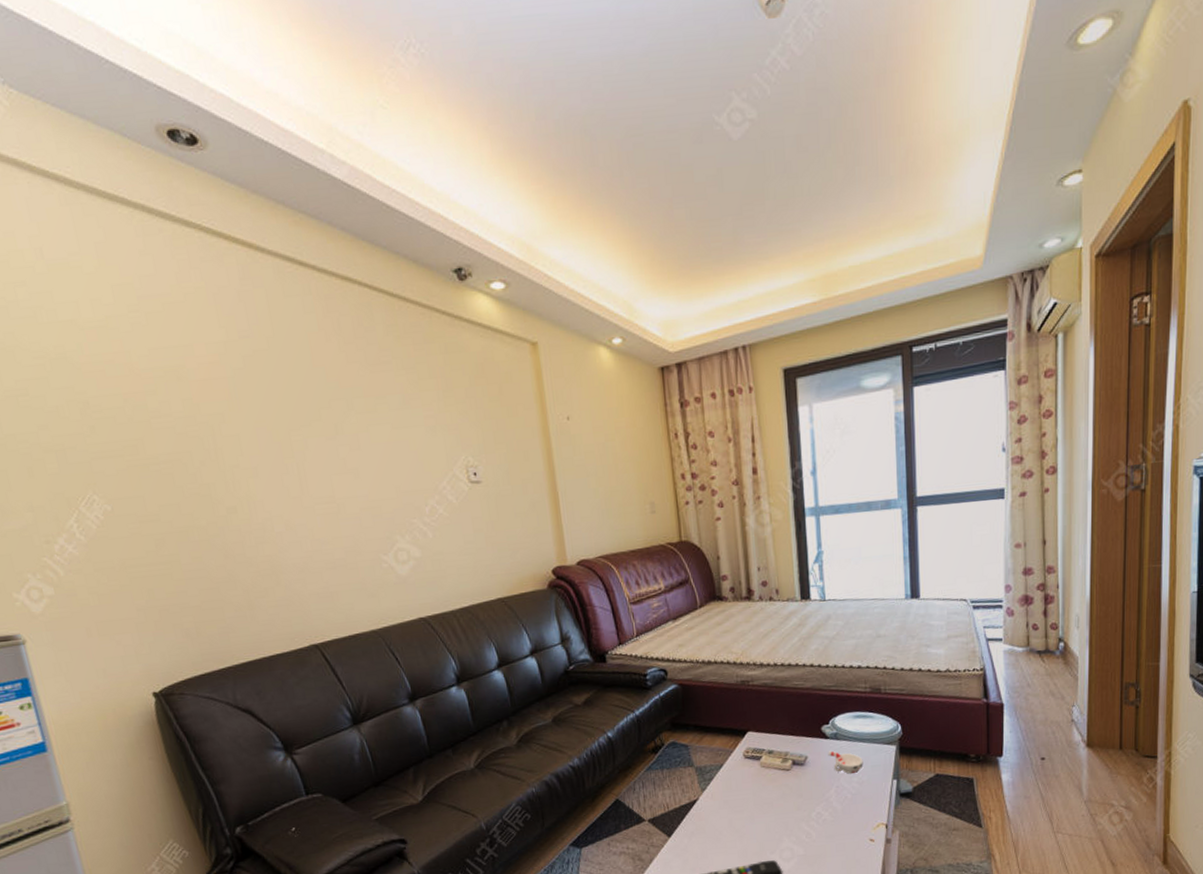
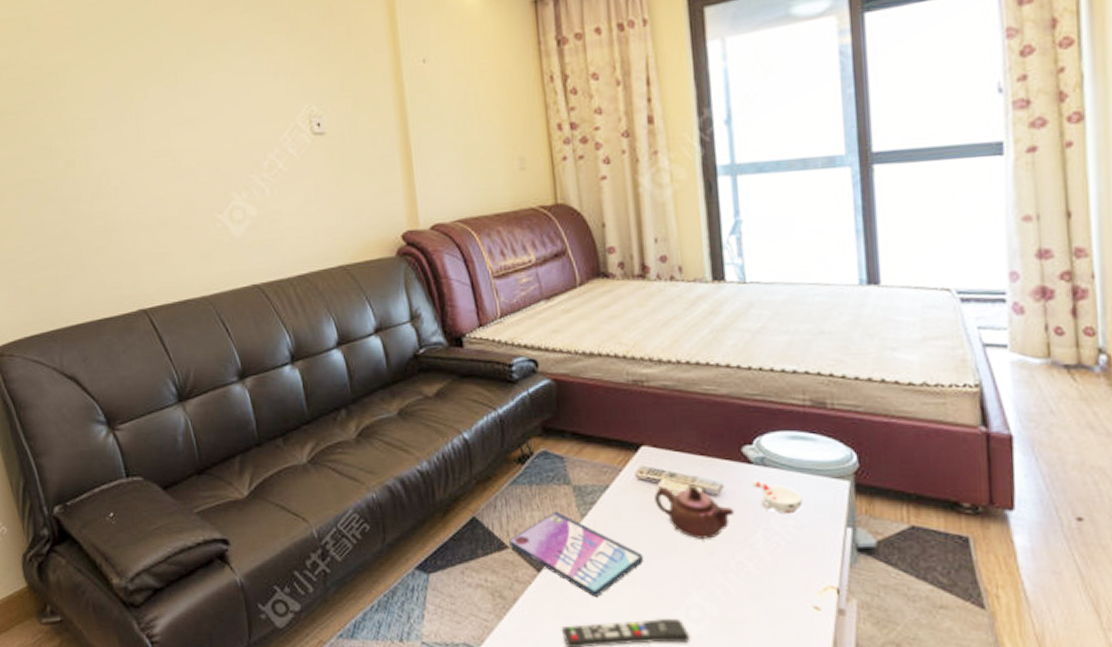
video game case: none [645,788,750,851] -> present [509,511,644,597]
teapot: none [757,759,815,799] -> present [654,486,735,539]

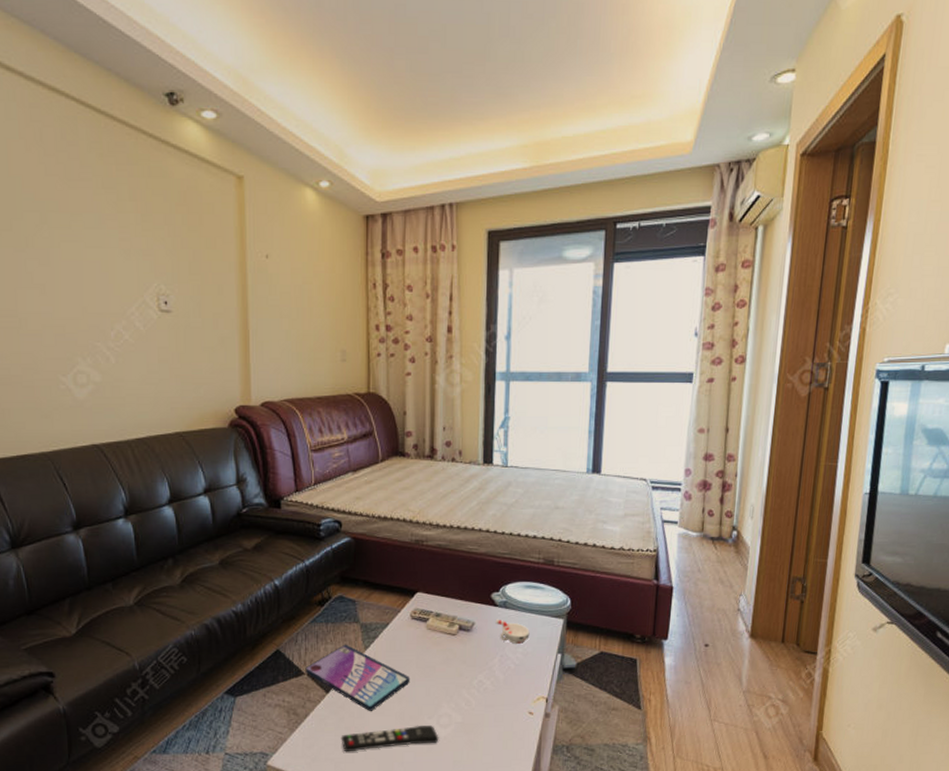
teapot: present [654,486,735,539] -> none [423,623,481,664]

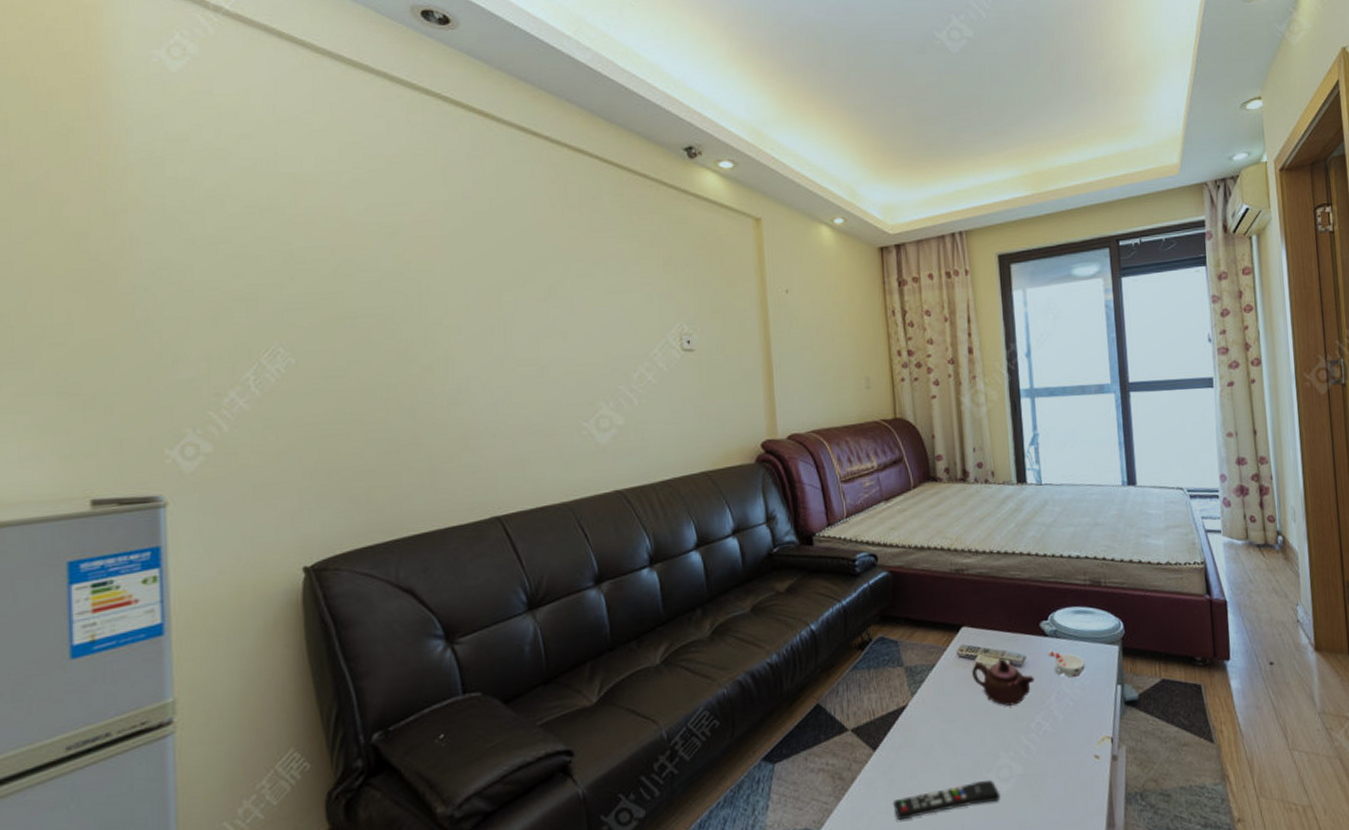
video game case: present [305,644,411,711] -> none [849,691,964,769]
teapot: none [423,623,481,664] -> present [972,659,1035,706]

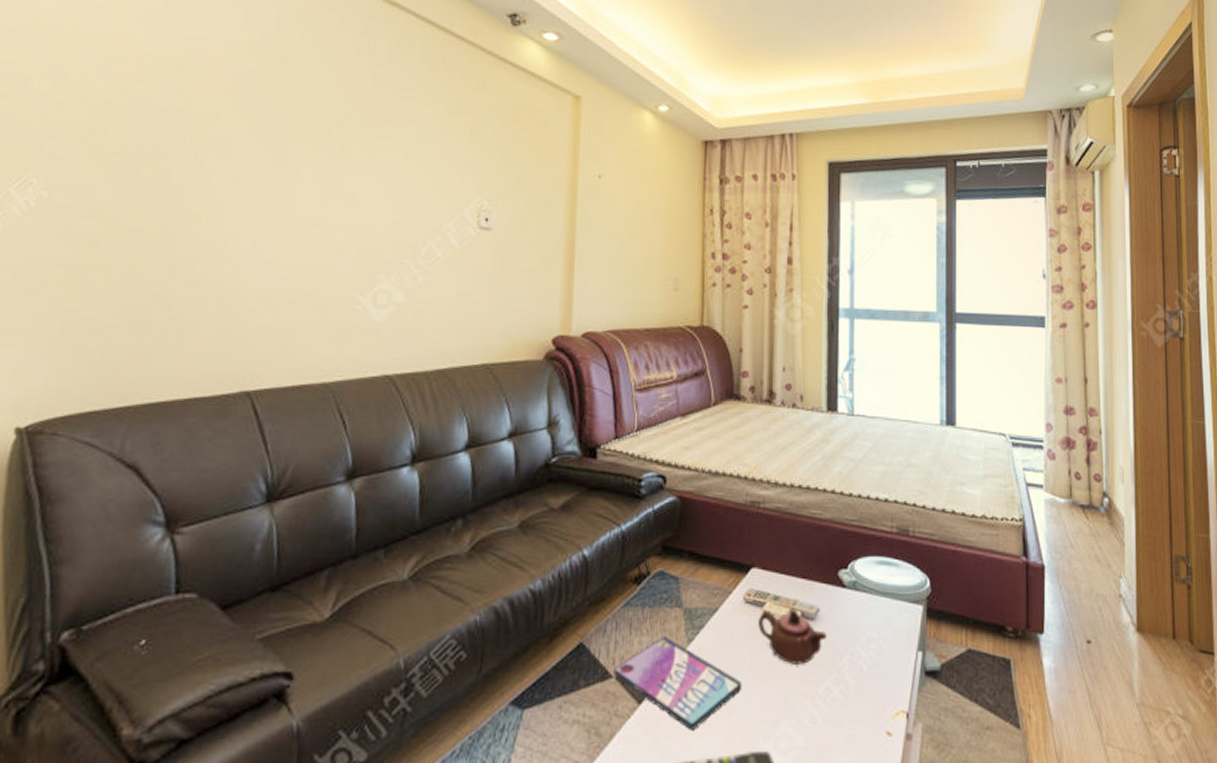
video game case: none [849,691,964,769] -> present [613,636,743,730]
cup: present [1047,650,1085,677] -> none [844,604,884,637]

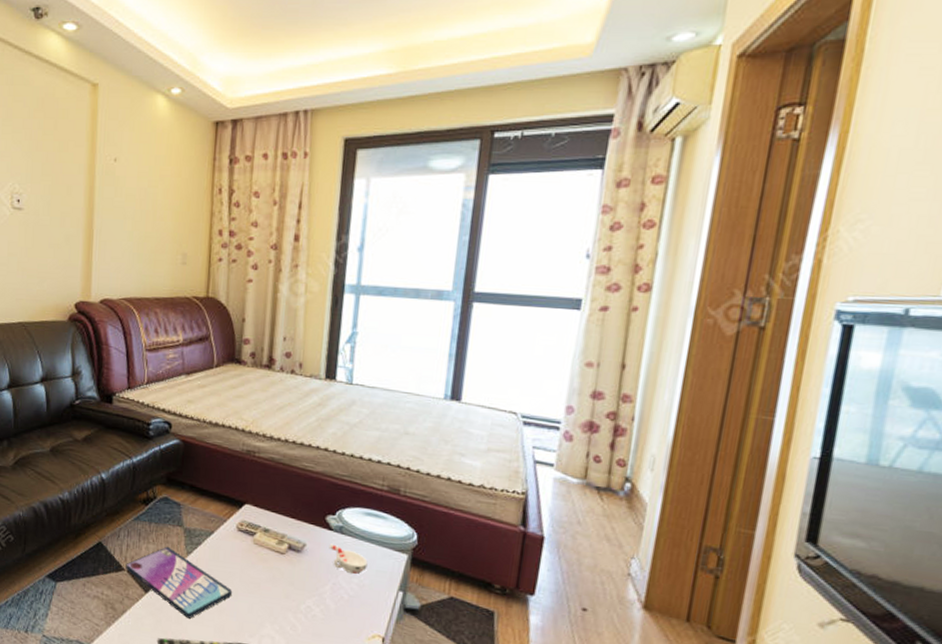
teapot: present [758,609,827,665] -> none [248,538,312,585]
cup: none [844,604,884,637] -> present [329,543,368,574]

